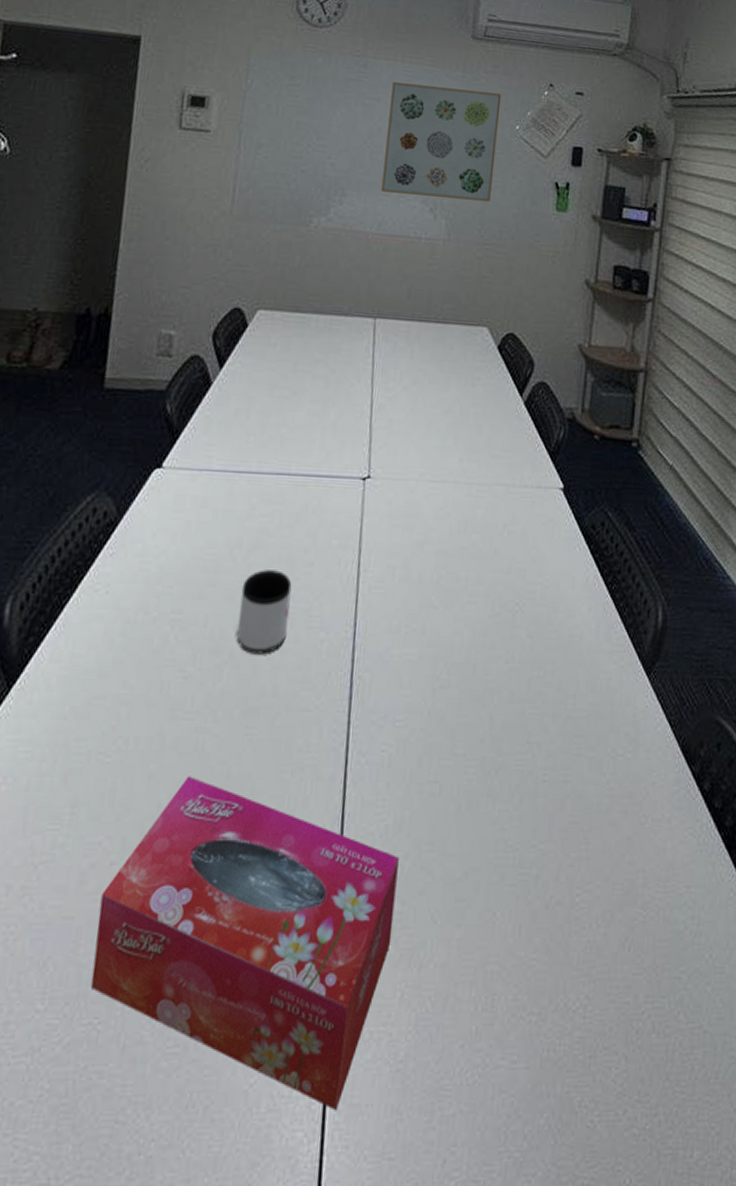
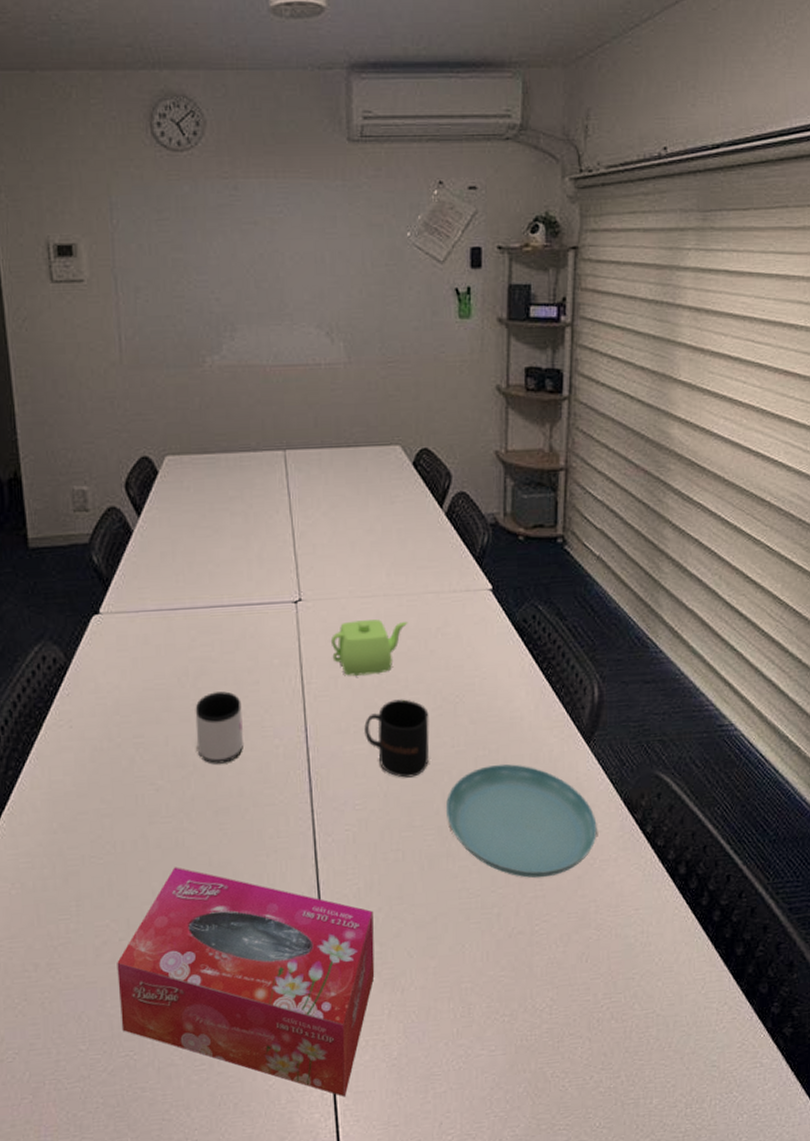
wall art: present [381,82,502,202] -> none [268,200,389,321]
teapot: none [393,506,475,569] -> present [330,619,408,676]
mug: none [416,600,486,694] -> present [364,699,430,778]
saucer: none [491,688,652,835] -> present [445,764,597,878]

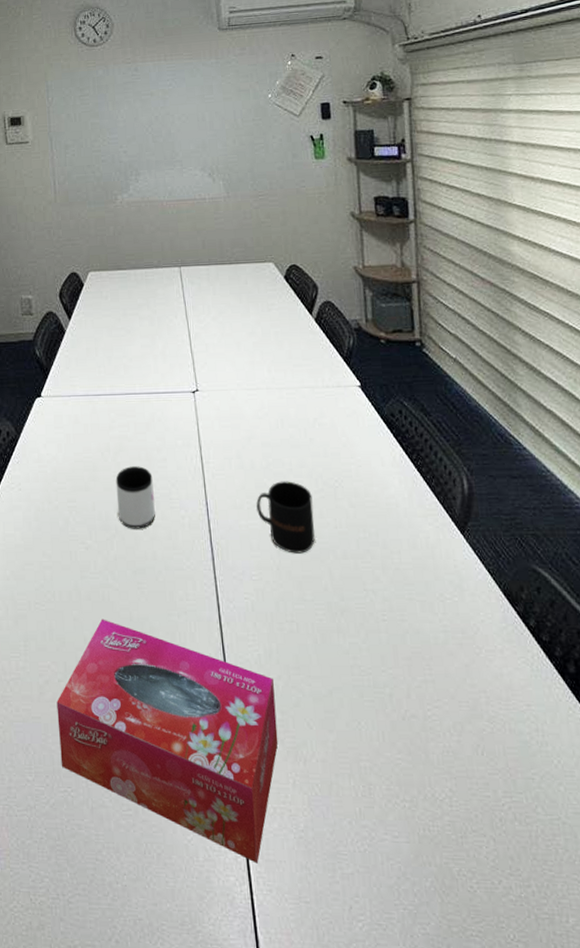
teapot: present [330,619,408,676] -> none [224,409,289,458]
saucer: present [445,764,597,878] -> none [333,547,480,662]

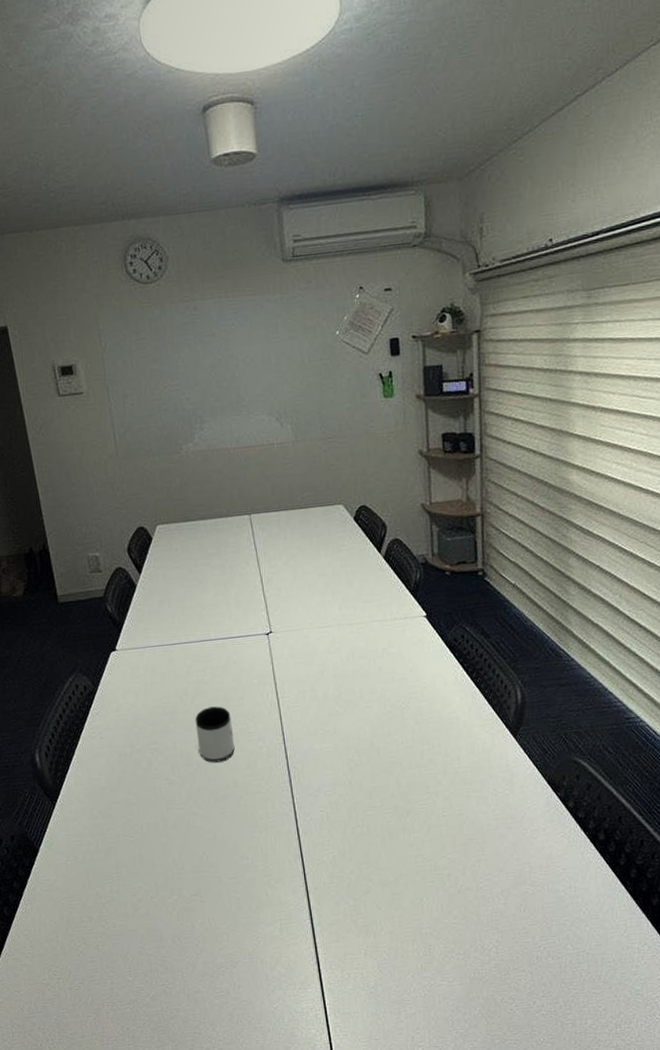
tissue box: present [56,619,278,864] -> none [150,842,352,1017]
mug: present [256,481,315,554] -> none [329,707,384,769]

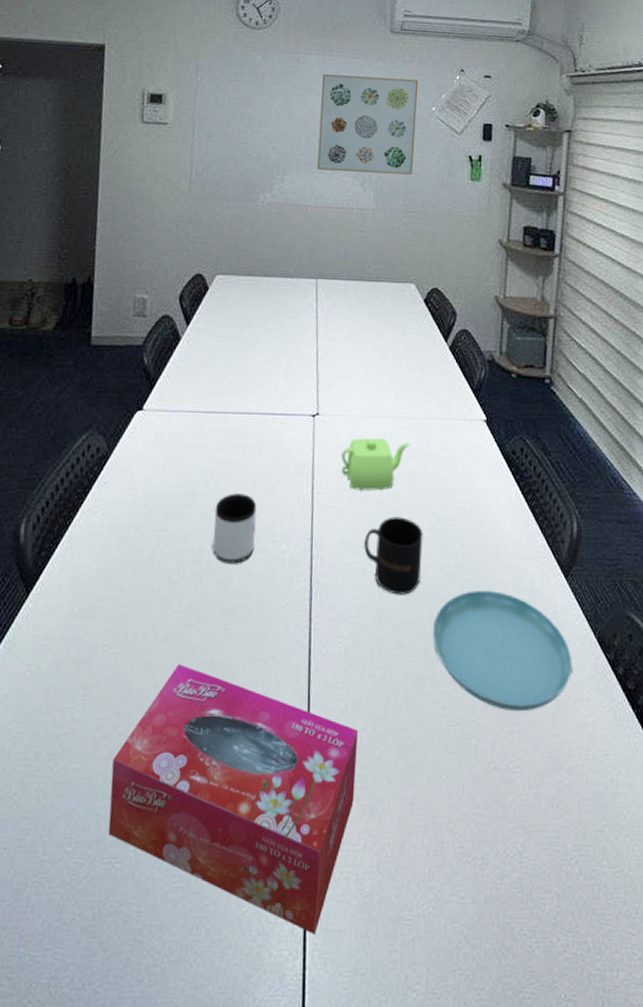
tissue box: none [150,842,352,1017] -> present [108,664,358,935]
wall art: none [222,306,325,412] -> present [317,74,419,175]
teapot: none [297,644,359,691] -> present [341,438,410,491]
mug: none [329,707,384,769] -> present [364,517,423,595]
saucer: none [399,755,527,846] -> present [432,590,572,712]

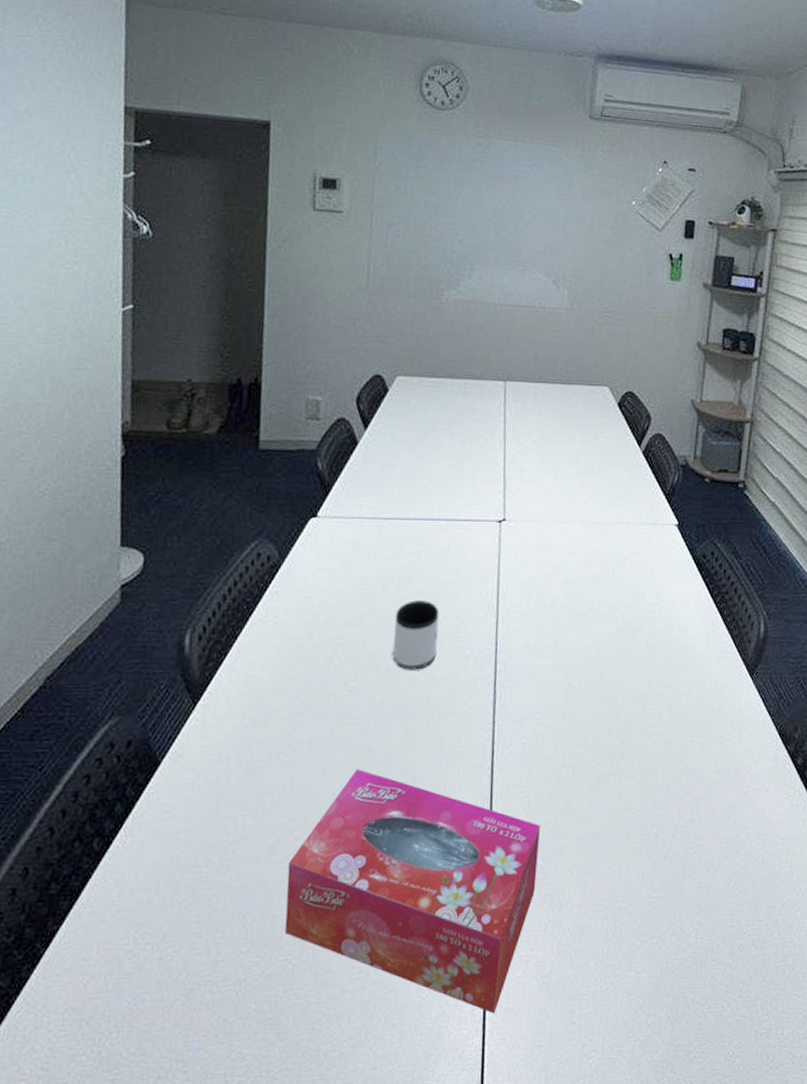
wall art: present [317,74,419,175] -> none [507,162,618,273]
teapot: present [341,438,410,491] -> none [527,543,600,595]
mug: present [364,517,423,595] -> none [550,621,611,696]
saucer: present [432,590,572,712] -> none [617,689,753,802]

